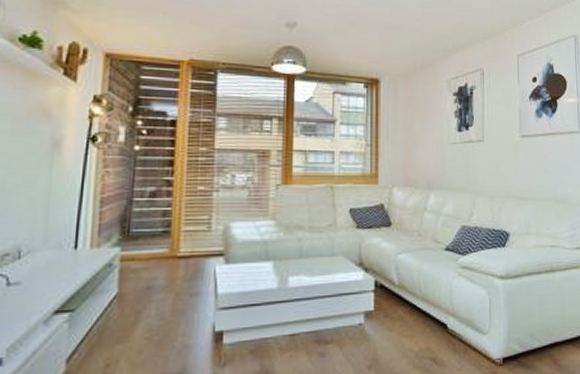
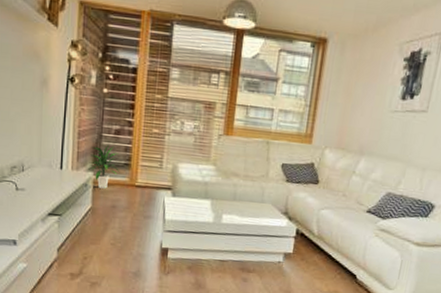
indoor plant: none [114,210,156,266] -> present [89,144,119,189]

